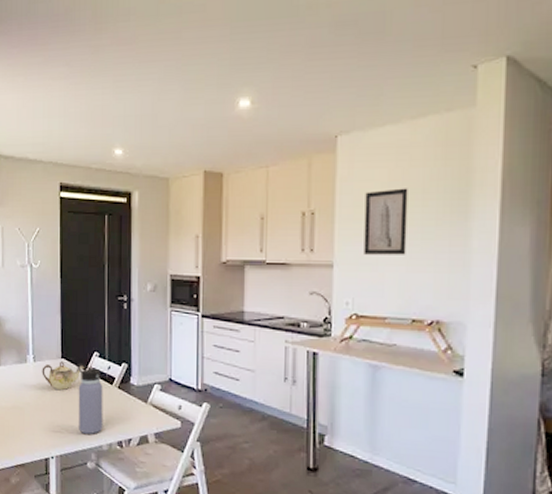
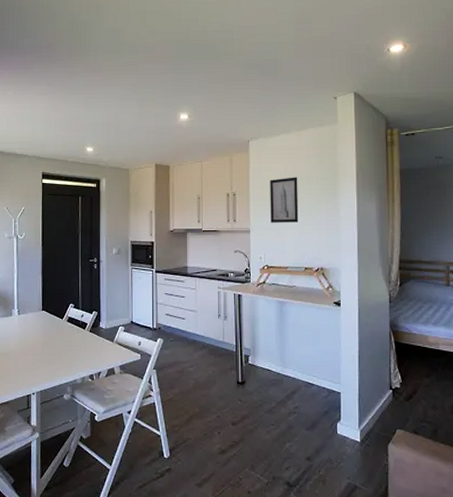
teapot: present [42,361,85,390] -> none [25,313,62,336]
water bottle: present [77,362,103,434] -> none [55,313,78,371]

